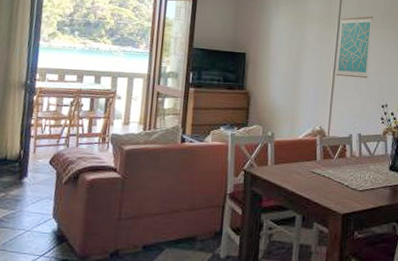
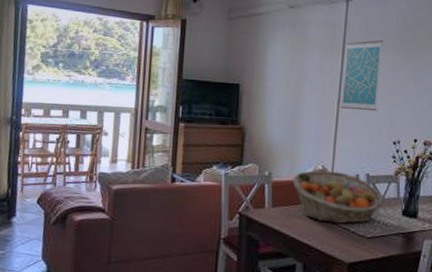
fruit basket: none [293,131,374,179] -> present [292,170,384,224]

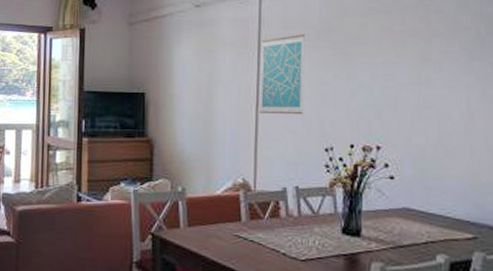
fruit basket: present [292,170,384,224] -> none [209,184,318,244]

